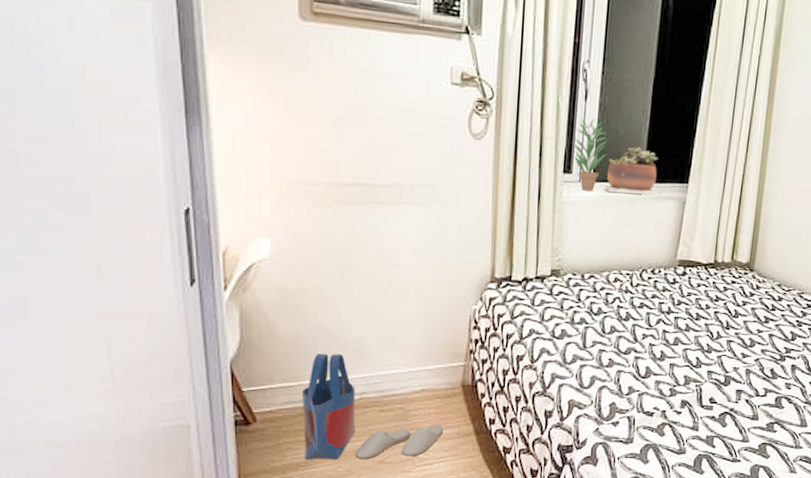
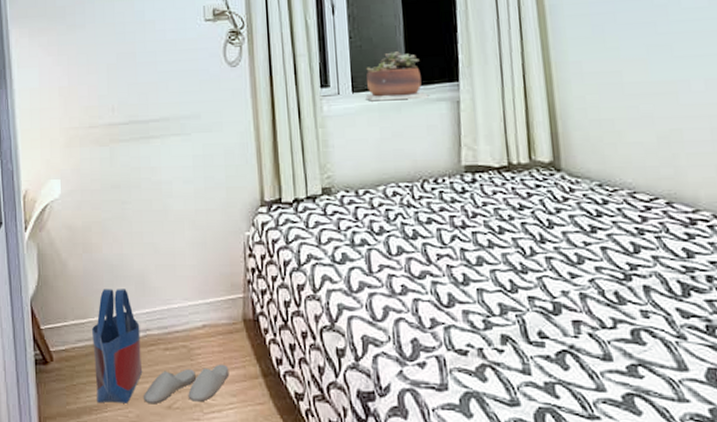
potted plant: present [572,118,608,191] -> none [326,30,363,103]

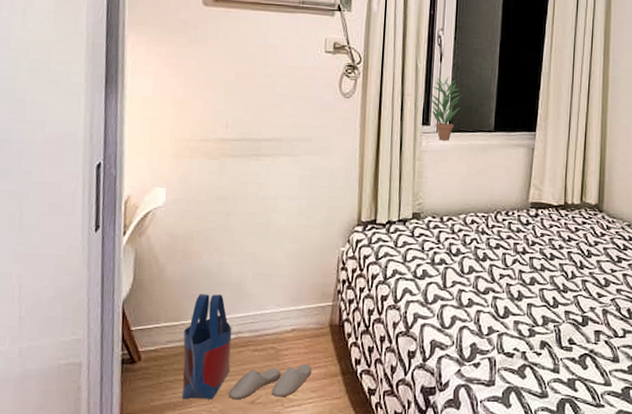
potted plant: none [326,30,363,103] -> present [430,76,461,141]
succulent plant: present [365,51,429,102] -> none [459,100,510,144]

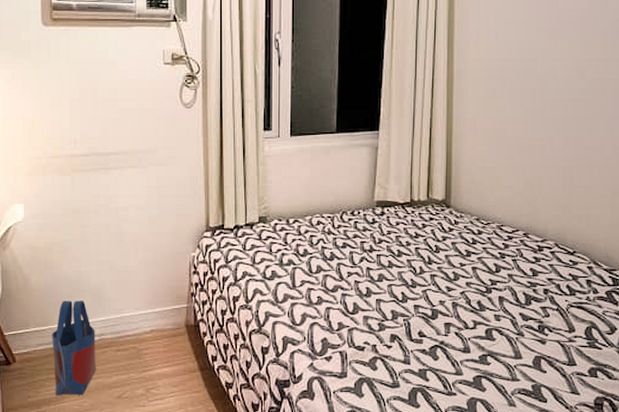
slippers: present [228,363,312,400] -> none [96,361,172,395]
potted plant: present [430,76,461,141] -> none [270,80,302,144]

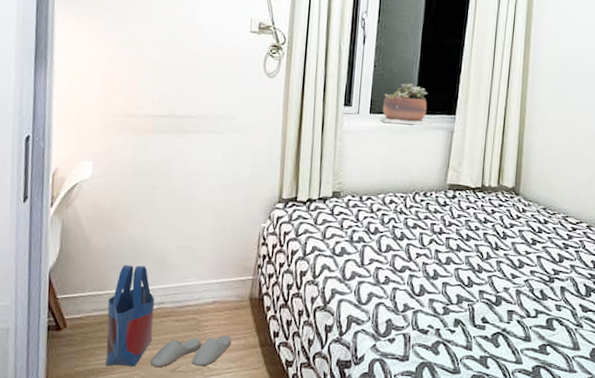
slippers: none [96,361,172,395] -> present [150,335,232,368]
succulent plant: none [301,102,353,145] -> present [380,83,430,127]

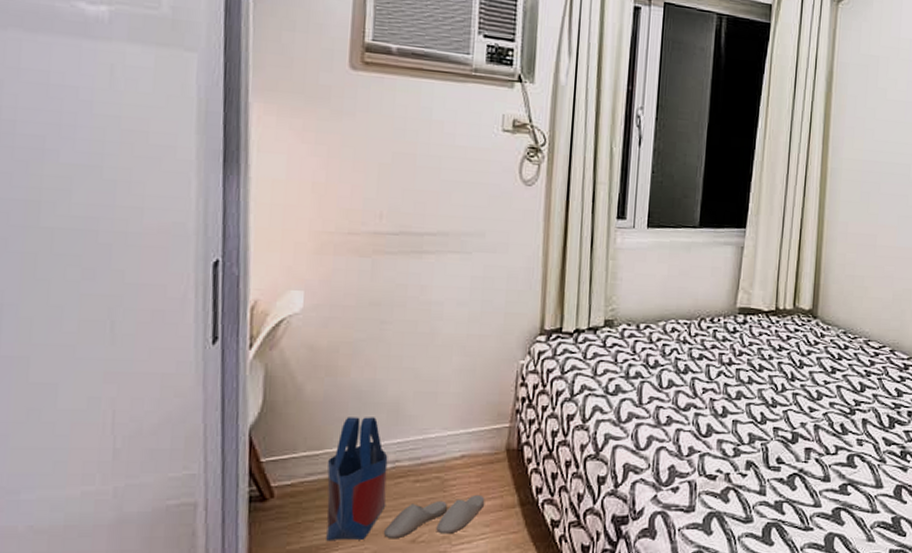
succulent plant: present [380,83,430,127] -> none [659,192,717,242]

